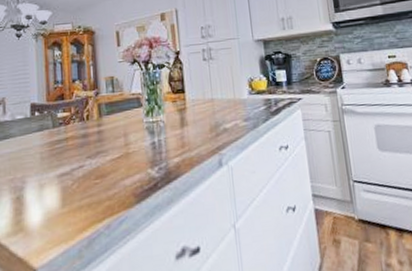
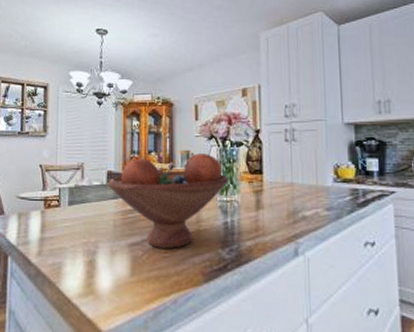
fruit bowl: none [31,77,153,176] -> present [107,153,228,248]

